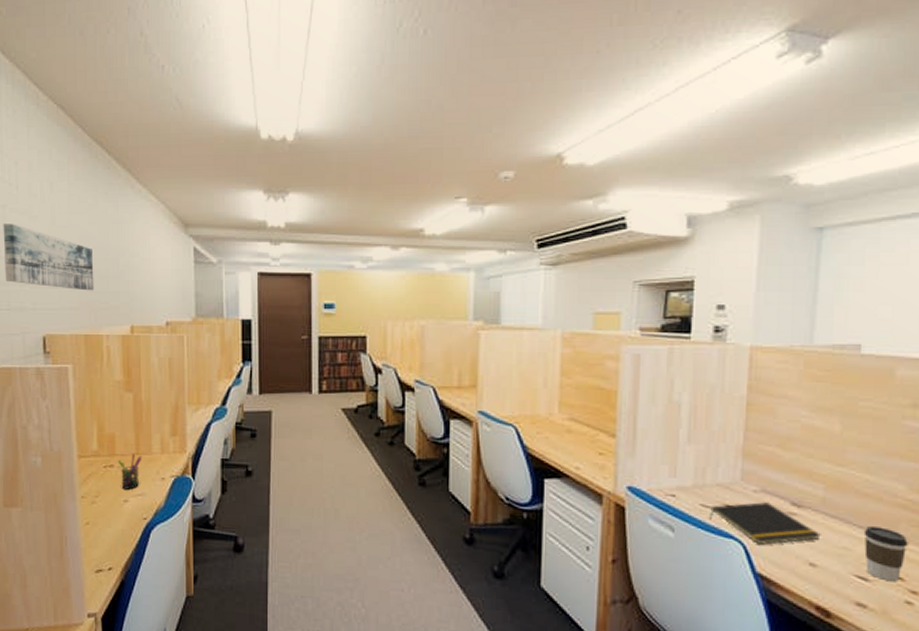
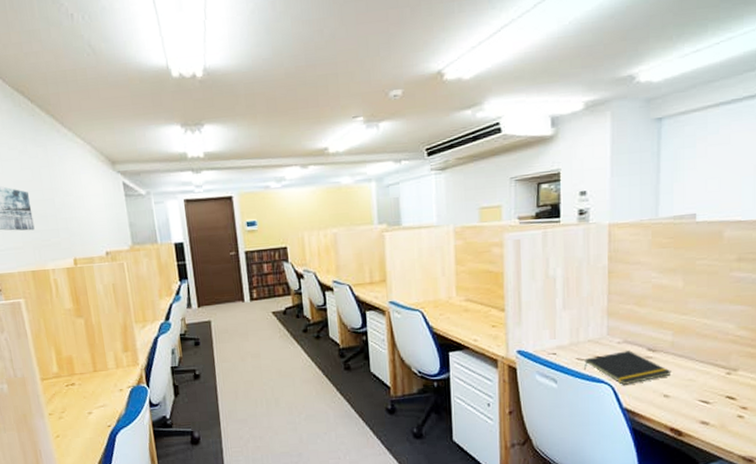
pen holder: present [118,453,142,490] -> none [78,371,101,403]
coffee cup: present [863,526,908,582] -> none [704,360,738,402]

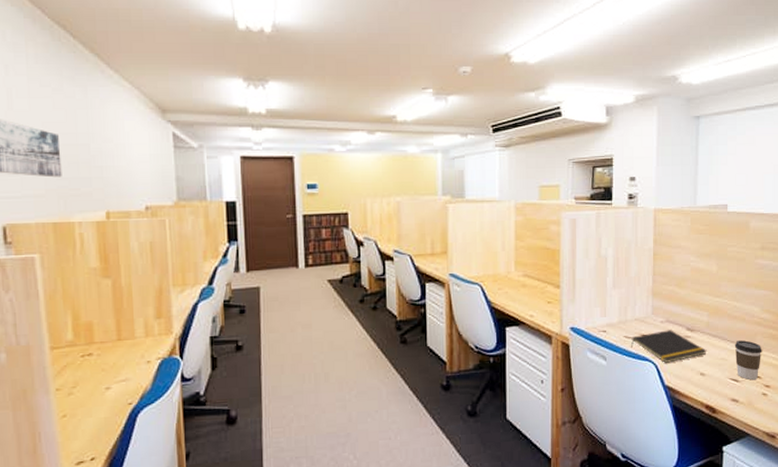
coffee cup: none [704,360,738,402] -> present [734,340,762,380]

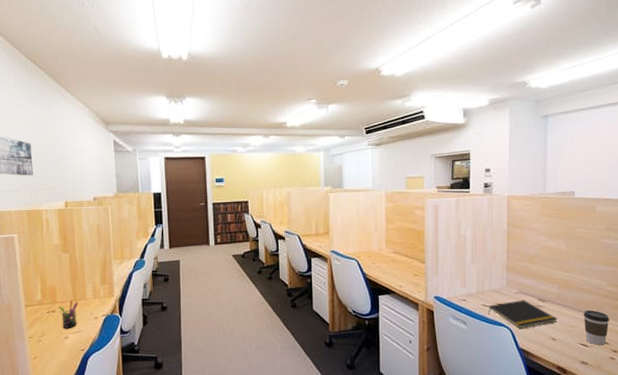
pen holder: none [98,339,125,377] -> present [59,300,79,329]

